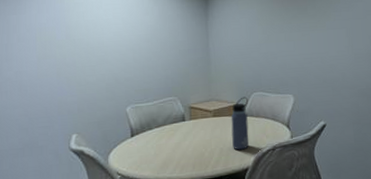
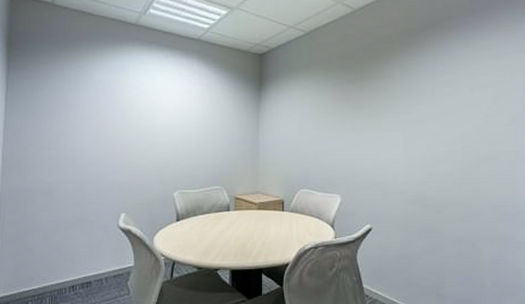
water bottle: present [231,96,249,150] -> none [275,192,295,245]

